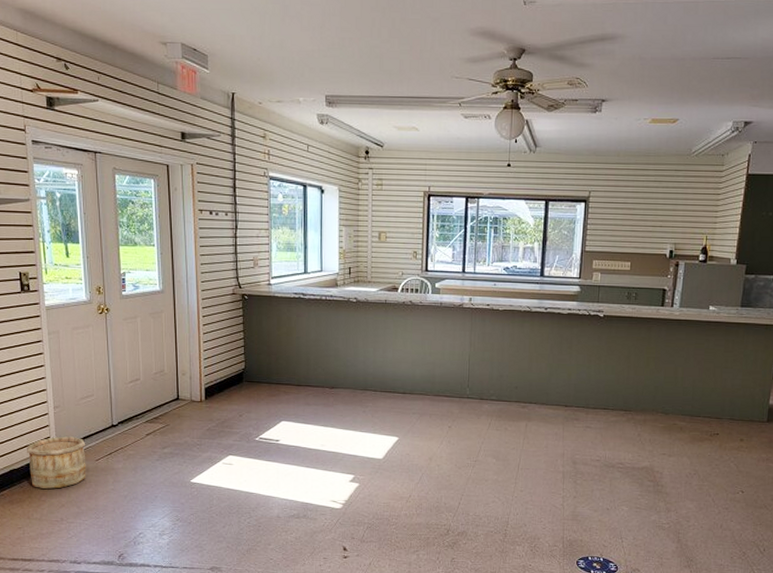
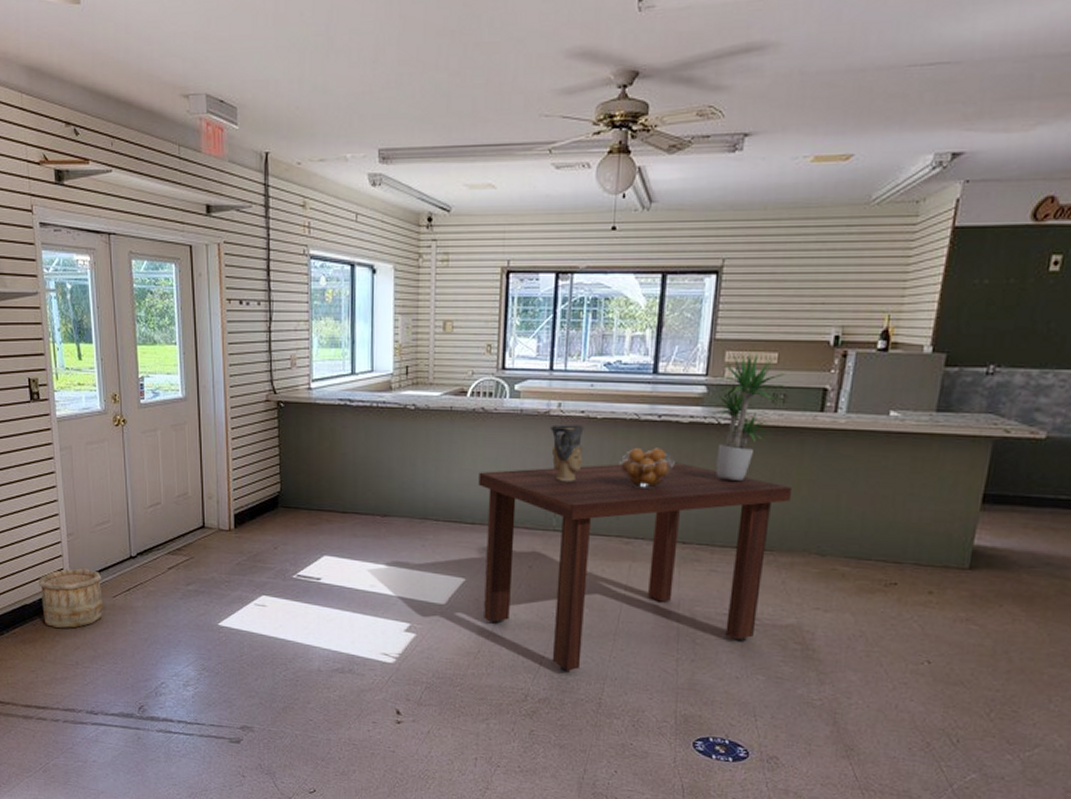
dining table: none [408,343,644,509] -> present [478,461,793,671]
vase: none [464,315,490,360] -> present [551,424,584,483]
fruit basket: none [517,332,558,365] -> present [619,447,675,490]
potted plant: none [579,262,638,359] -> present [705,353,788,482]

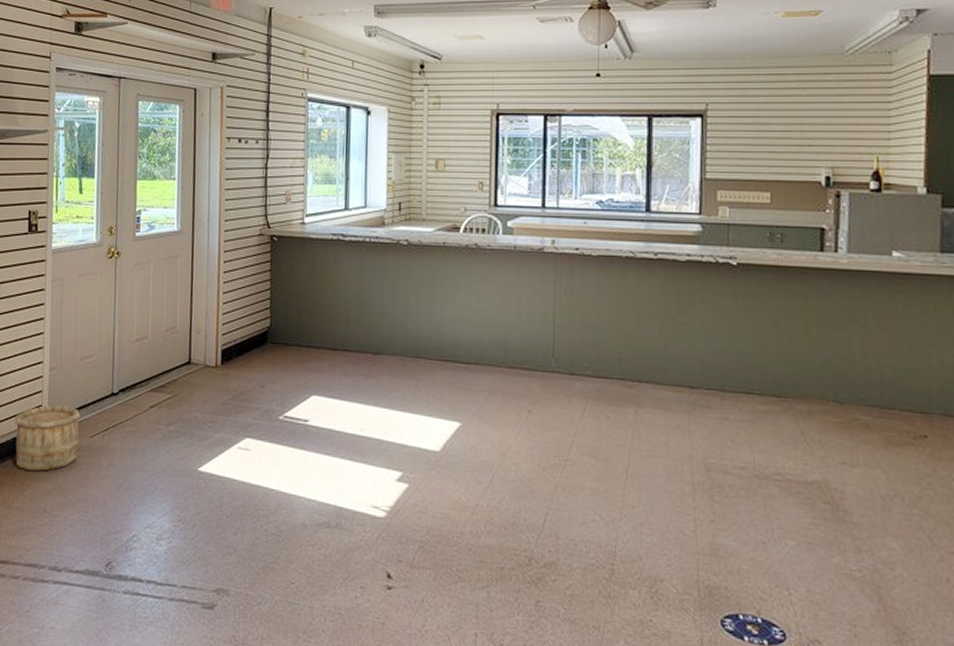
dining table: present [478,461,793,671] -> none [473,300,801,531]
vase: present [551,424,584,483] -> none [545,261,579,321]
fruit basket: present [619,447,675,490] -> none [617,285,675,330]
potted plant: present [705,353,788,482] -> none [702,193,786,323]

